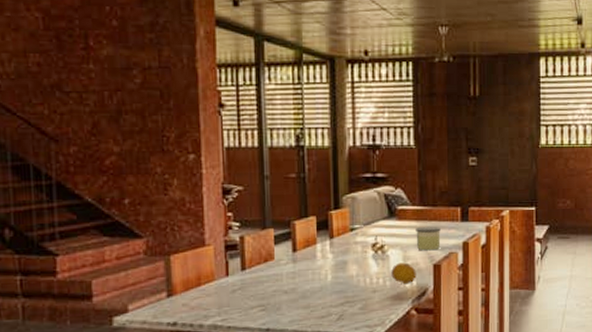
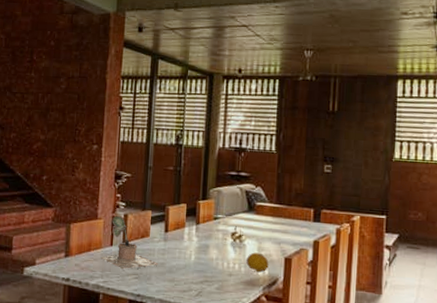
plant: none [214,239,289,303] -> present [100,216,158,270]
candle: present [416,226,441,251] -> none [271,222,294,245]

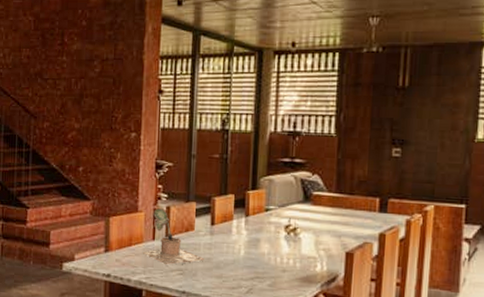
fruit: present [246,252,269,273] -> none [302,246,328,269]

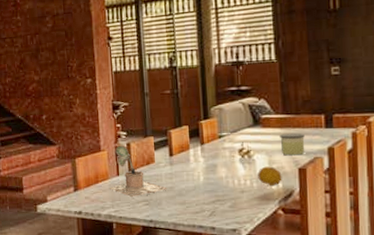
fruit: none [302,246,328,269] -> present [258,166,282,186]
candle: none [330,213,356,238] -> present [280,132,305,156]

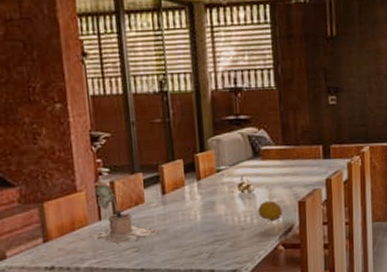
candle: present [280,132,305,156] -> none [280,164,305,189]

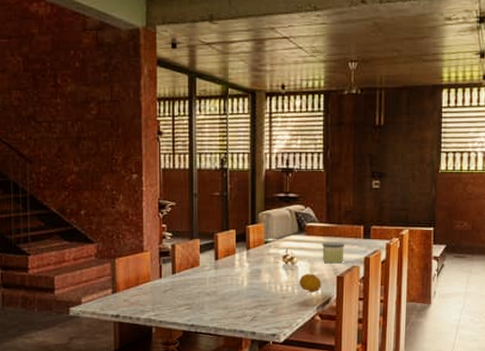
plant: present [89,185,160,245] -> none [150,247,211,301]
candle: none [280,164,305,189] -> present [322,241,345,264]

